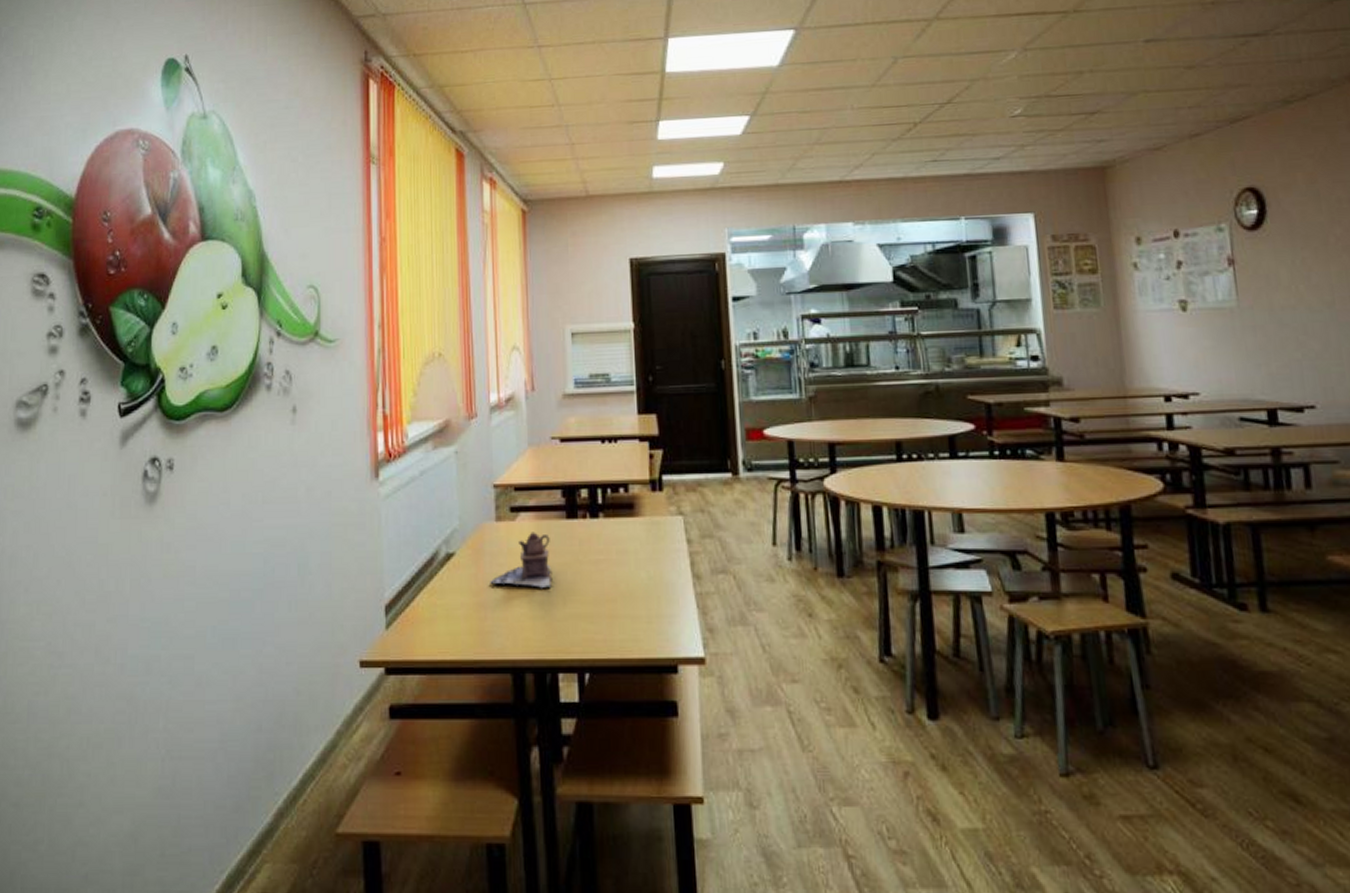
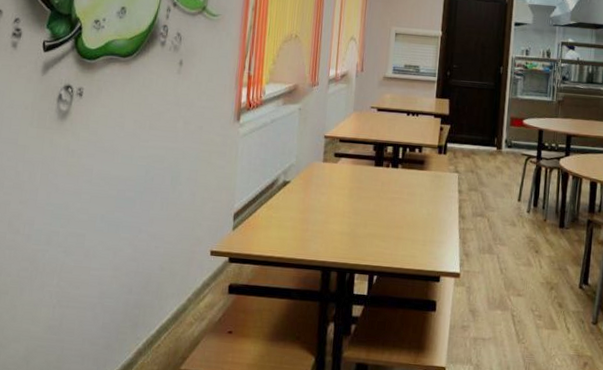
teapot: present [490,532,553,588] -> none [313,172,361,213]

